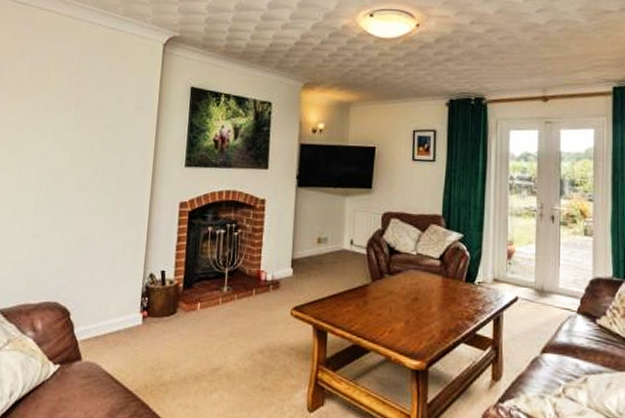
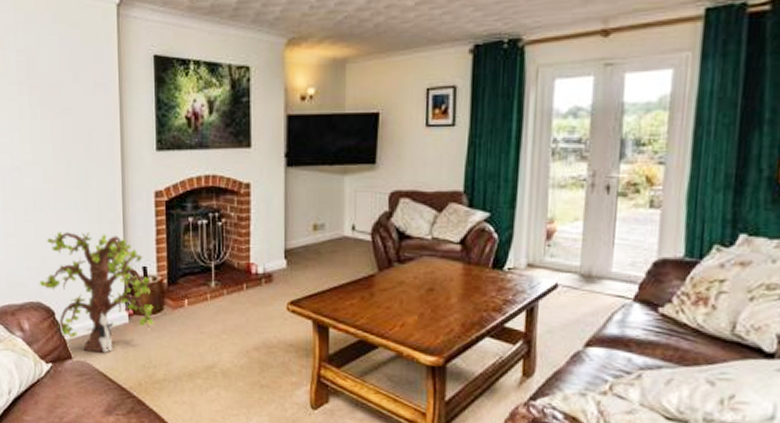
tree: none [58,235,168,354] -> present [39,231,154,353]

